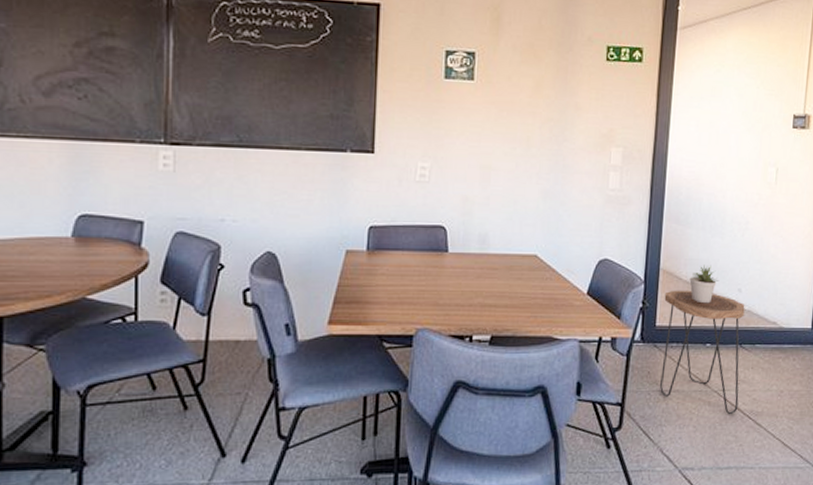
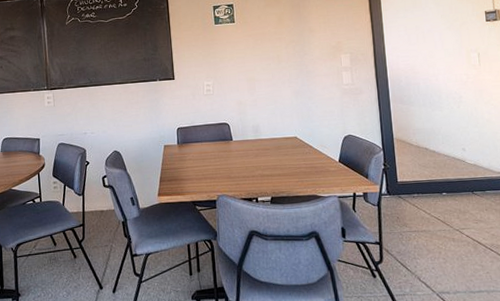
side table: present [660,290,745,415] -> none [401,152,480,249]
potted plant: present [689,265,719,304] -> none [419,132,445,162]

